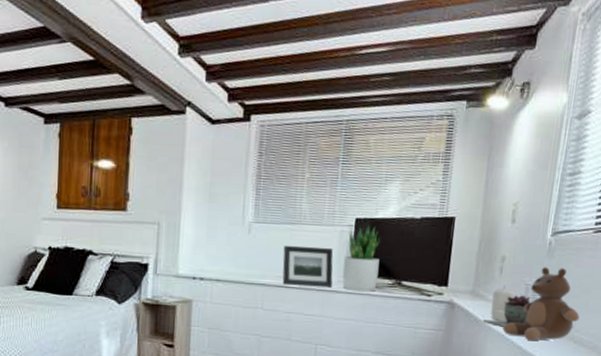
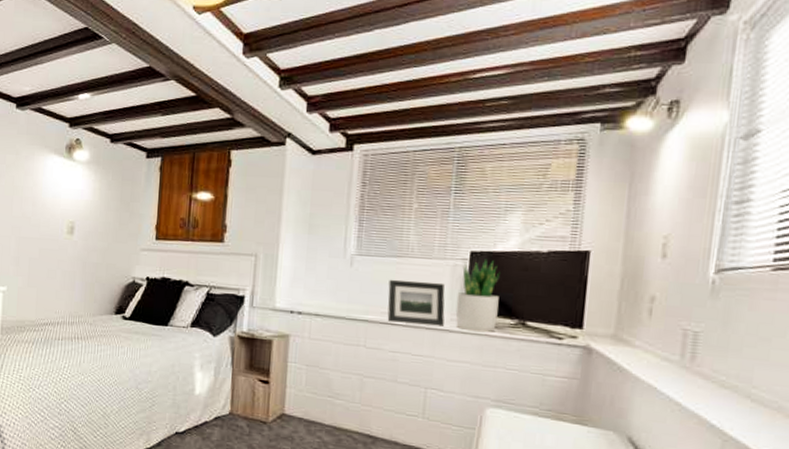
succulent plant: present [482,295,531,327] -> none [628,341,690,378]
candle: present [490,285,516,321] -> none [638,329,671,371]
teddy bear: present [502,267,580,341] -> none [654,309,758,397]

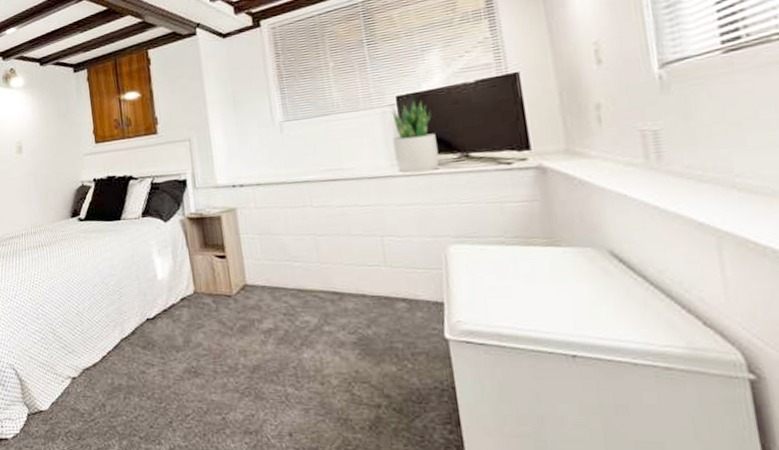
picture frame: present [387,279,445,326] -> none [321,131,386,178]

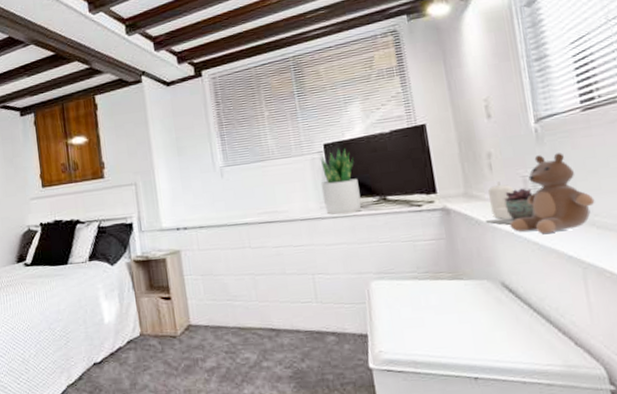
succulent plant: none [590,144,655,186] -> present [485,188,534,225]
candle: none [596,136,630,179] -> present [488,181,515,219]
teddy bear: none [622,103,737,196] -> present [510,153,595,234]

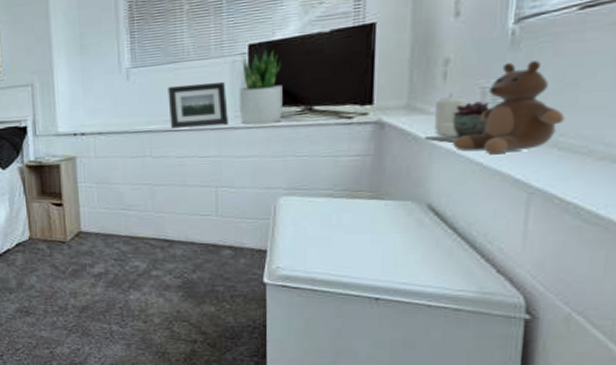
picture frame: none [258,176,316,221] -> present [168,81,228,129]

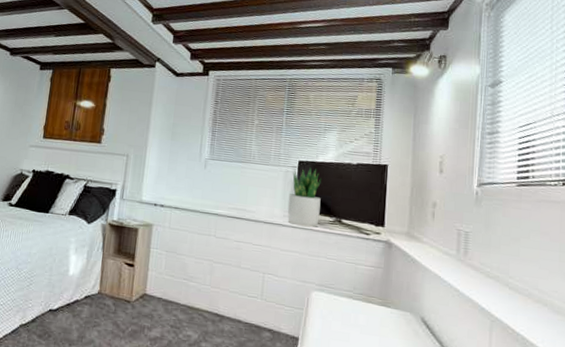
picture frame: present [168,81,228,129] -> none [233,180,279,221]
succulent plant: present [423,101,490,143] -> none [419,239,463,269]
candle: present [434,93,468,136] -> none [426,229,449,263]
teddy bear: present [453,60,565,154] -> none [439,214,512,285]

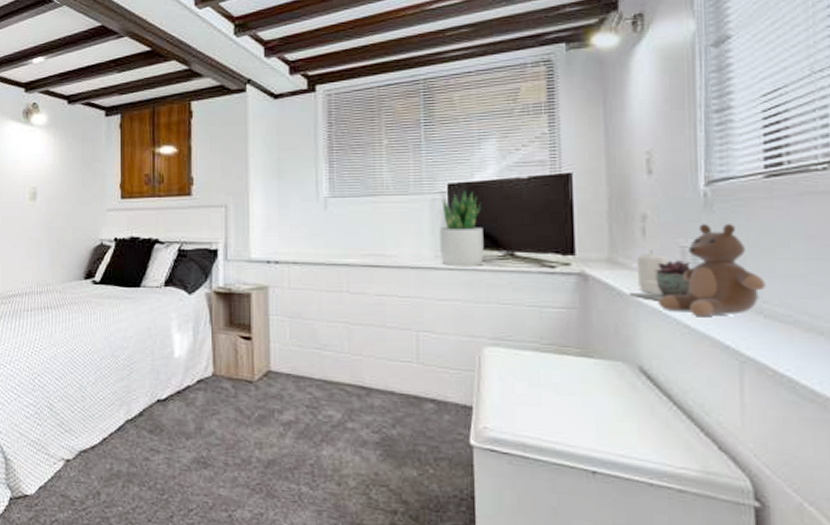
succulent plant: none [419,239,463,269] -> present [628,260,691,301]
candle: none [426,229,449,263] -> present [636,249,669,293]
teddy bear: none [439,214,512,285] -> present [658,224,766,316]

